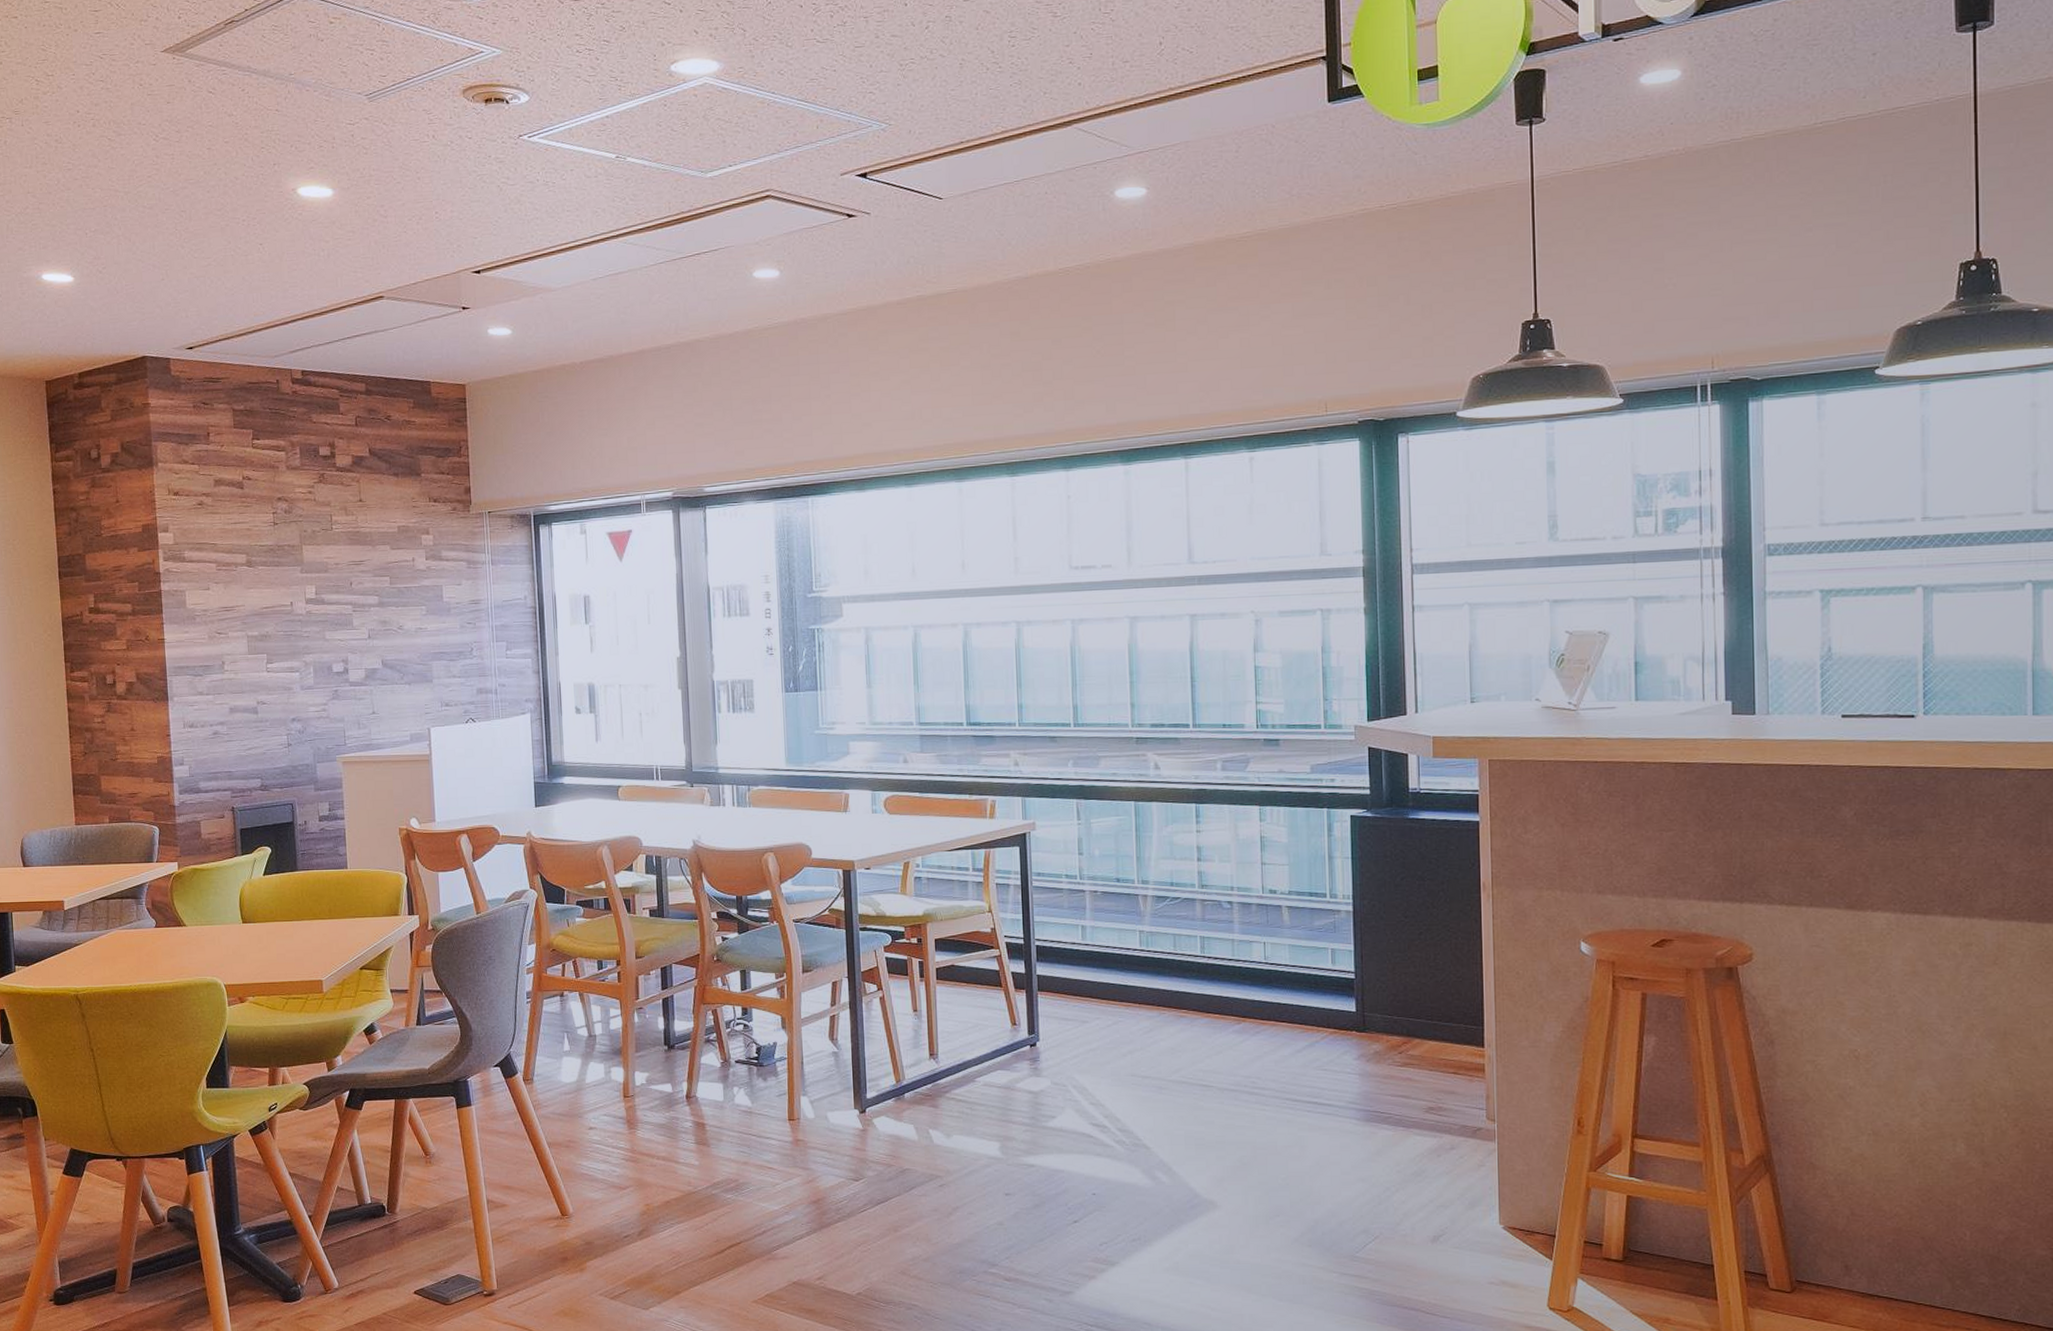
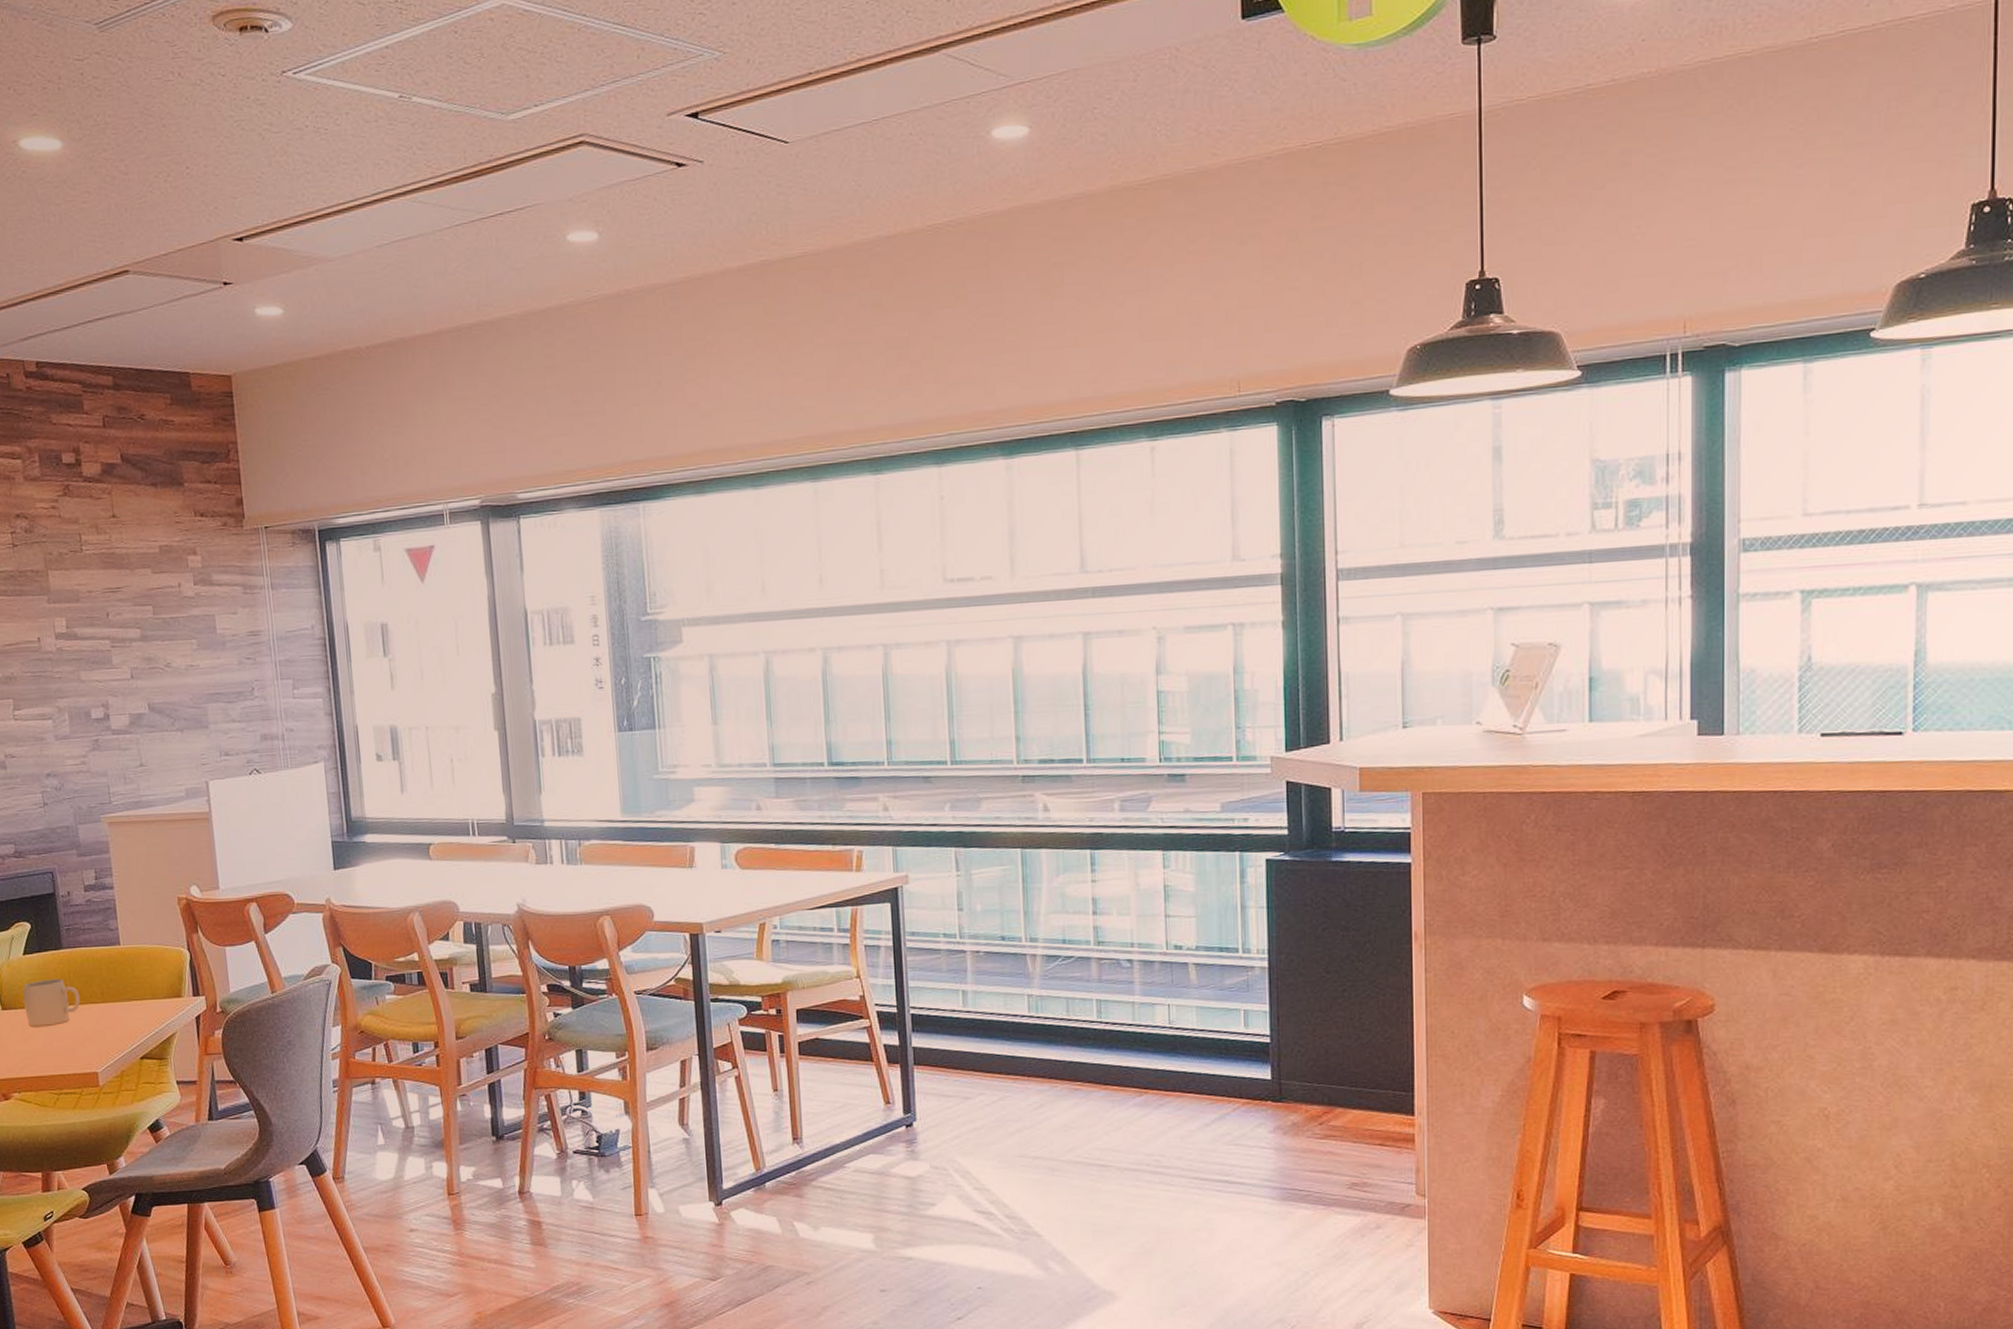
mug: none [261,897,311,939] -> present [23,978,81,1028]

